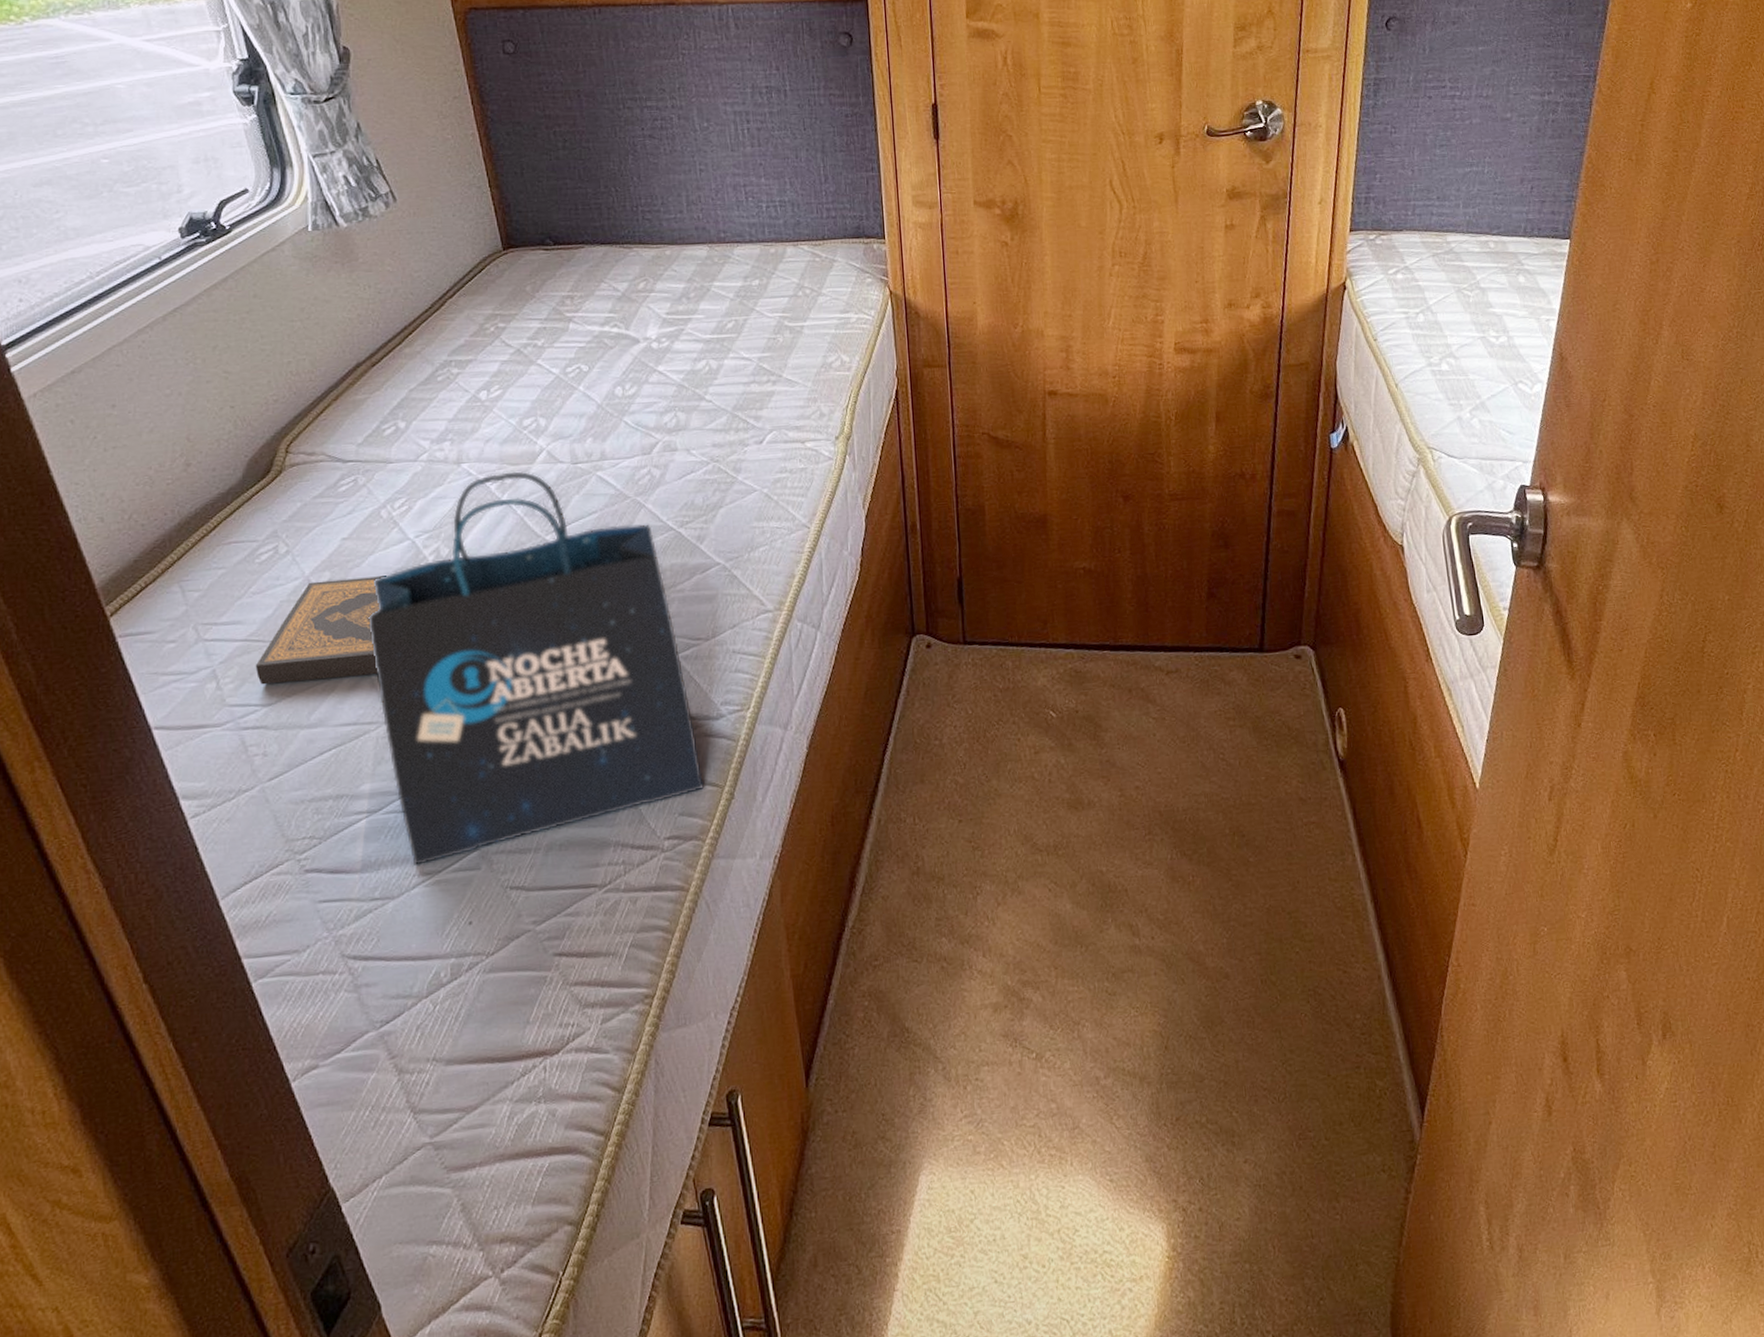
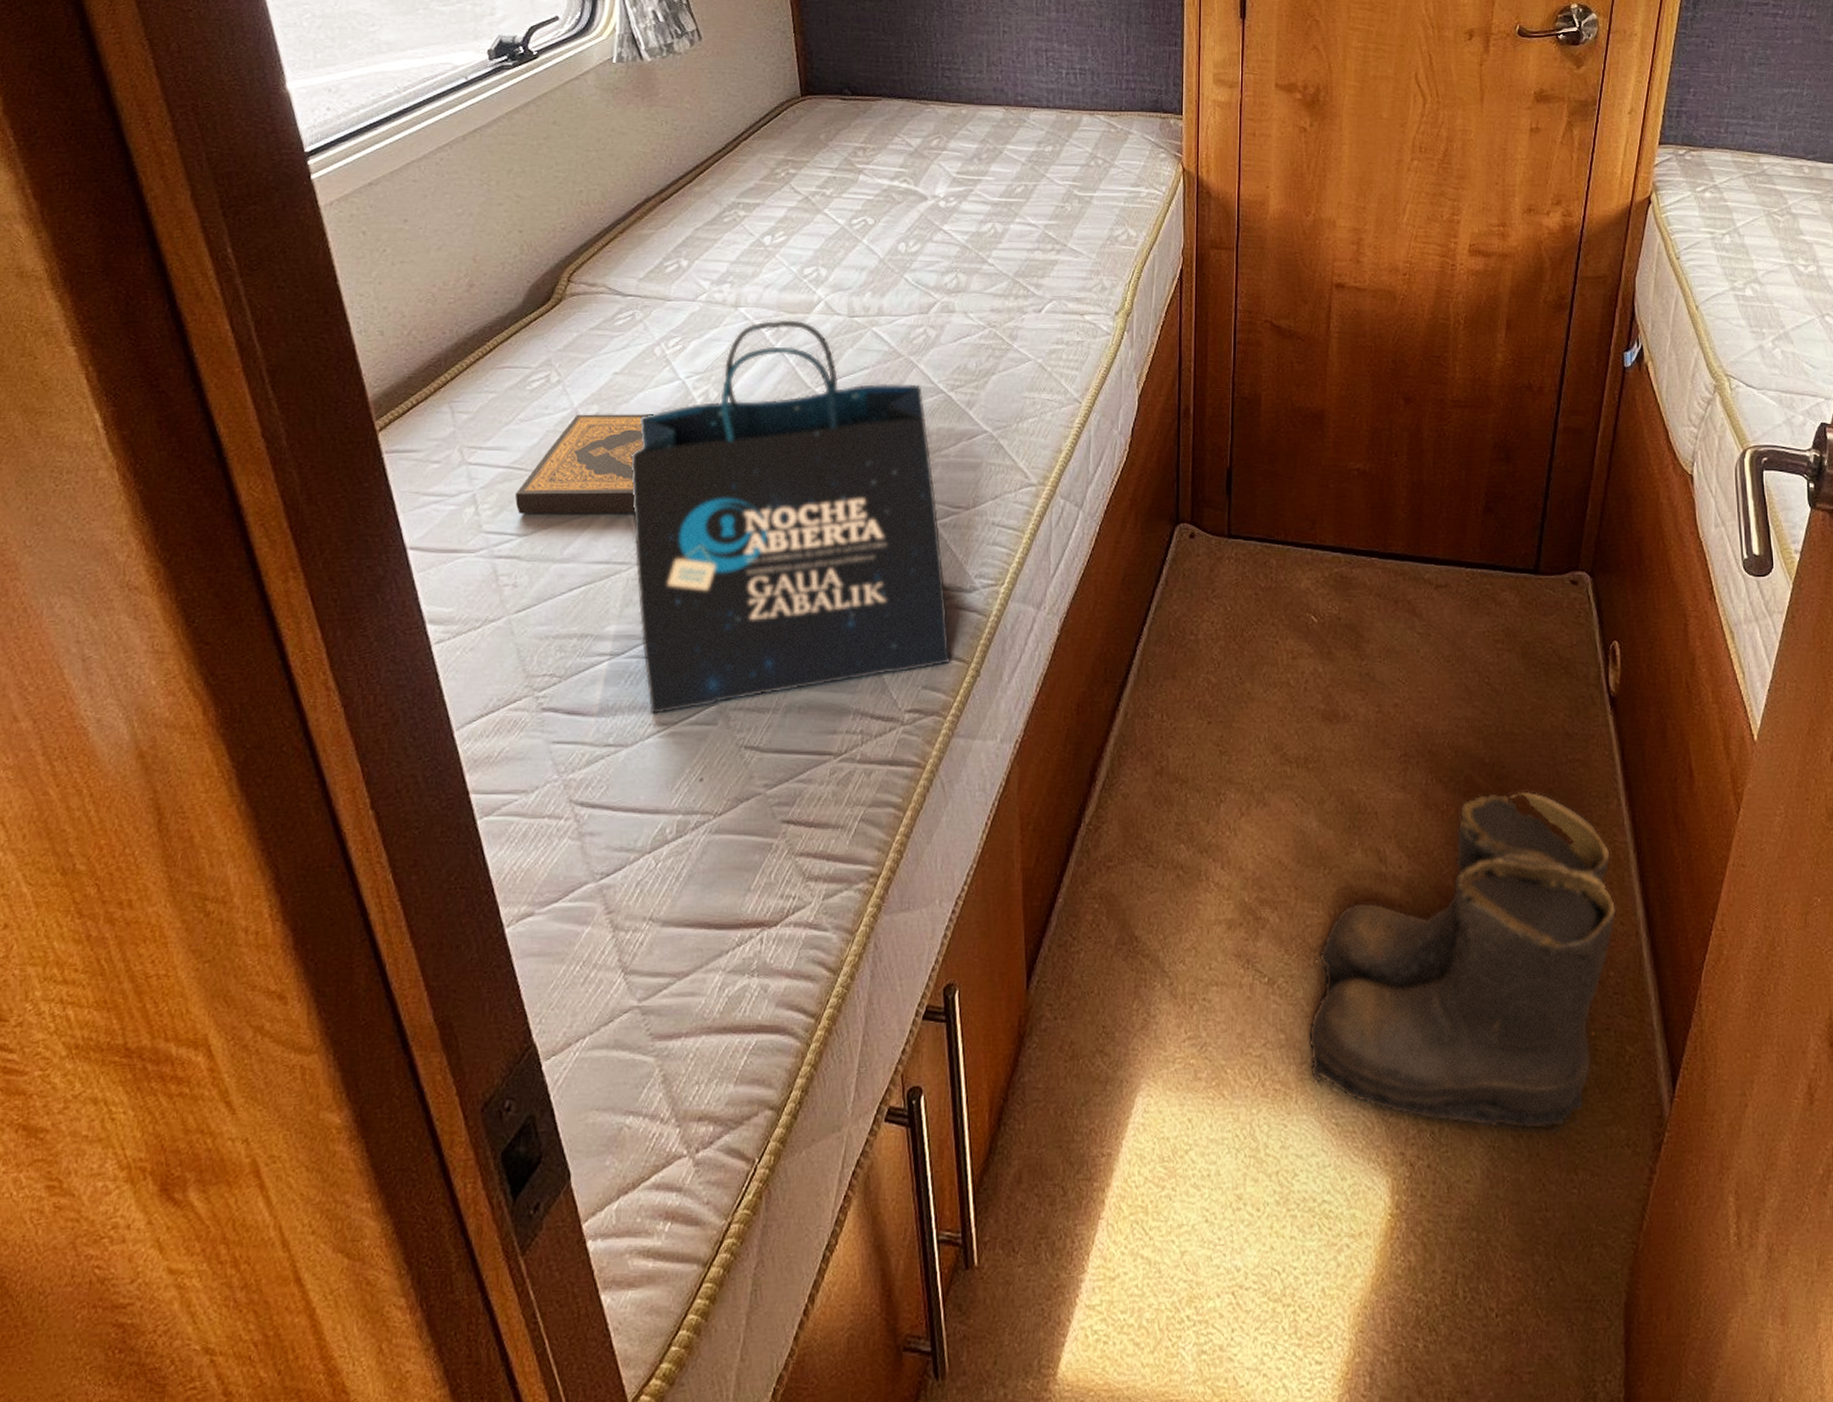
boots: none [1077,856,1359,1169] -> present [1308,791,1617,1135]

